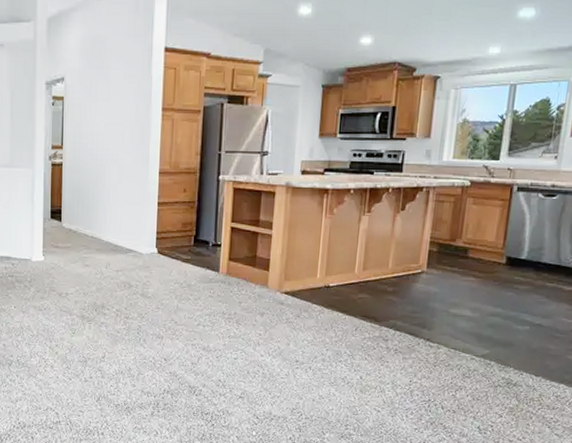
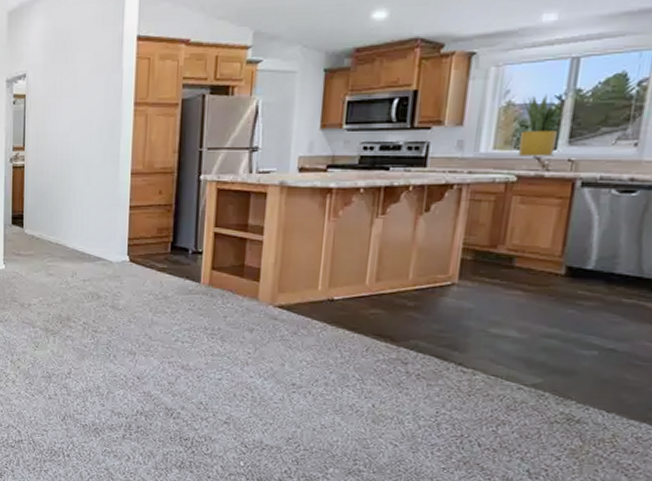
planter: none [471,113,507,166] -> present [518,94,568,157]

